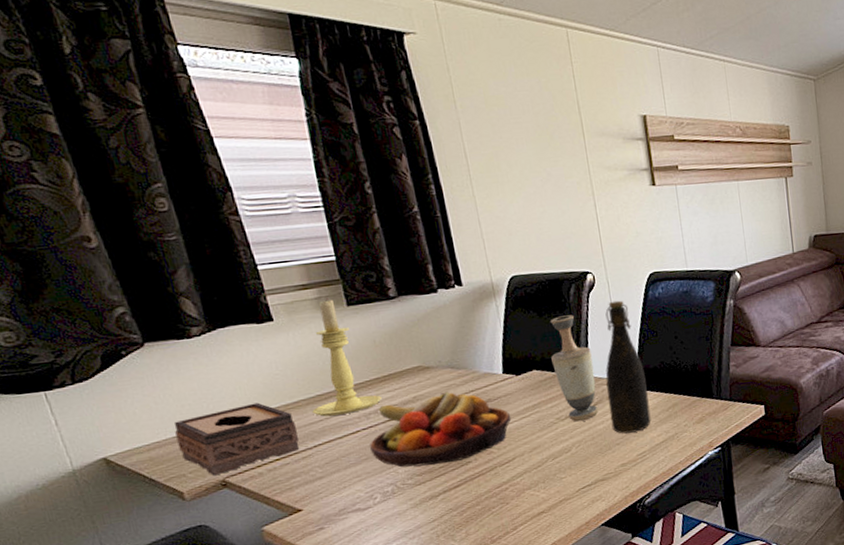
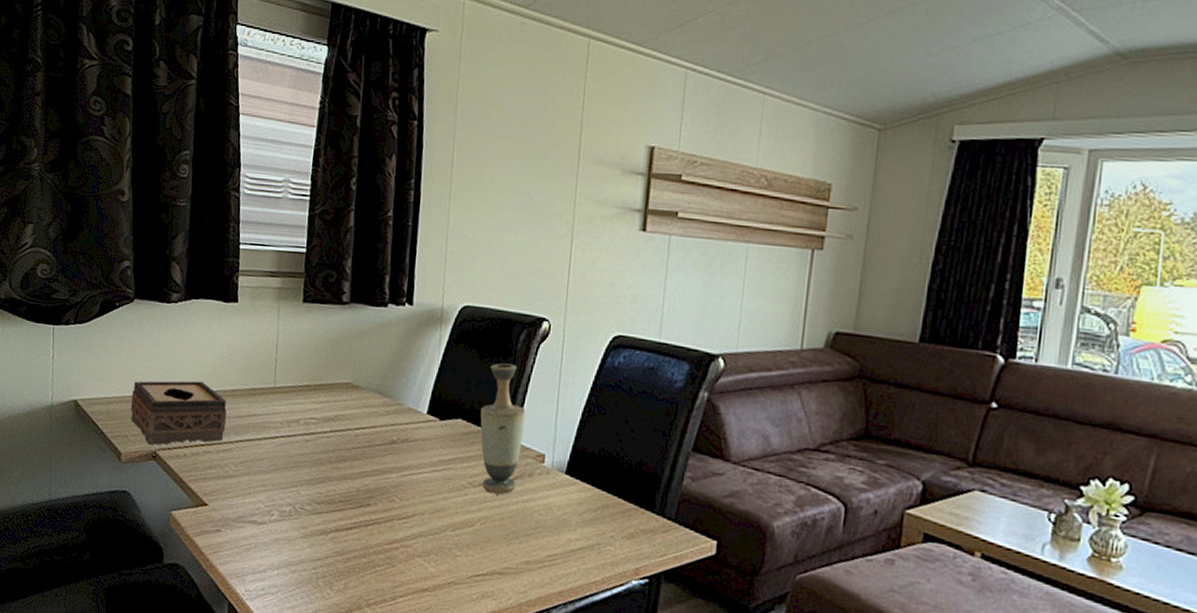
candle holder: present [312,298,382,417] -> none [244,290,307,416]
fruit bowl: present [370,391,511,468] -> none [282,415,423,500]
bottle: present [605,300,651,434] -> none [526,359,580,527]

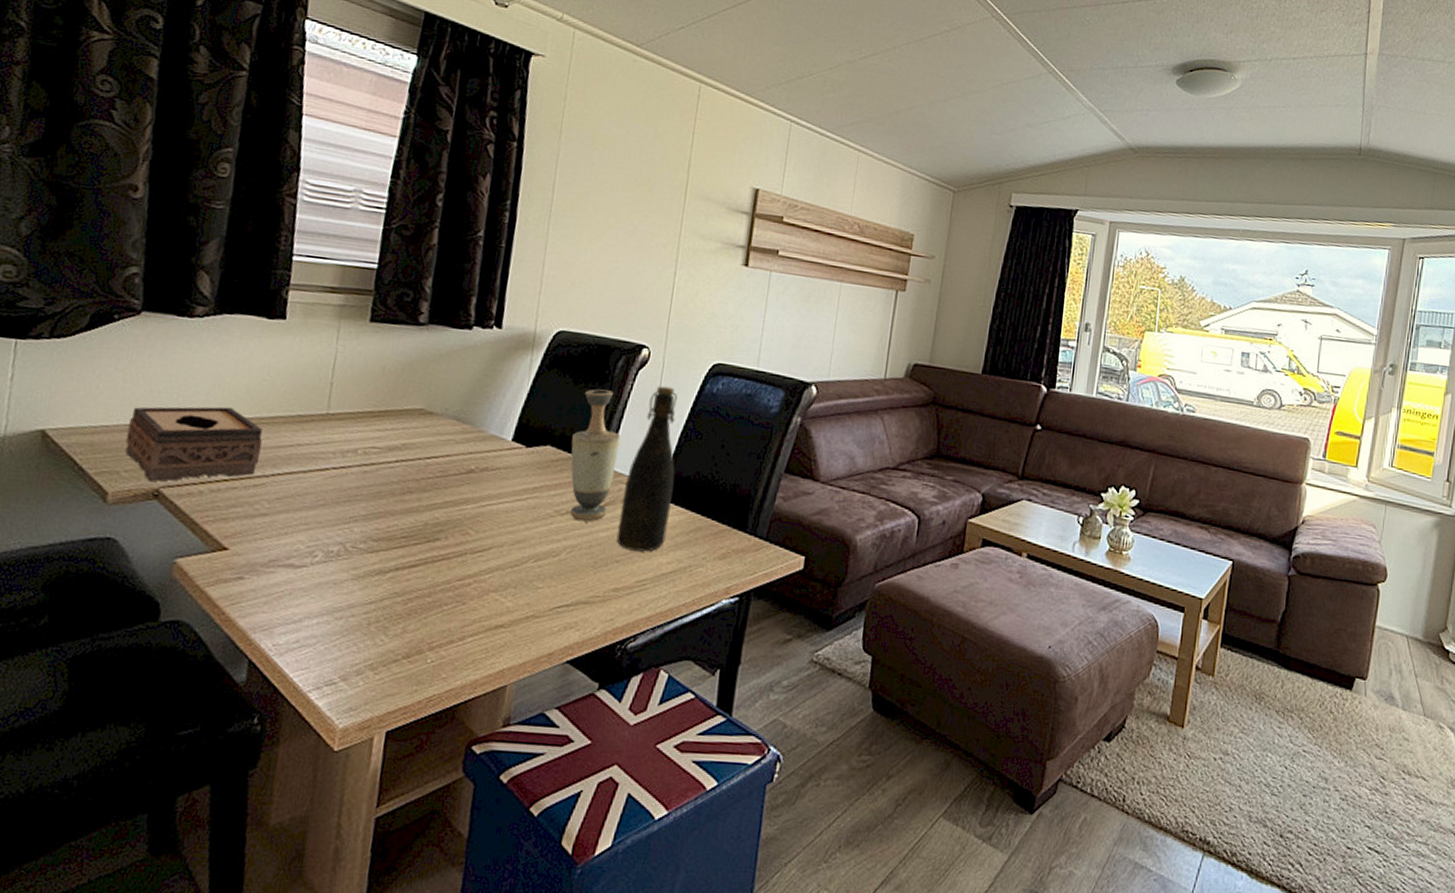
bottle: none [526,359,580,527] -> present [616,386,678,552]

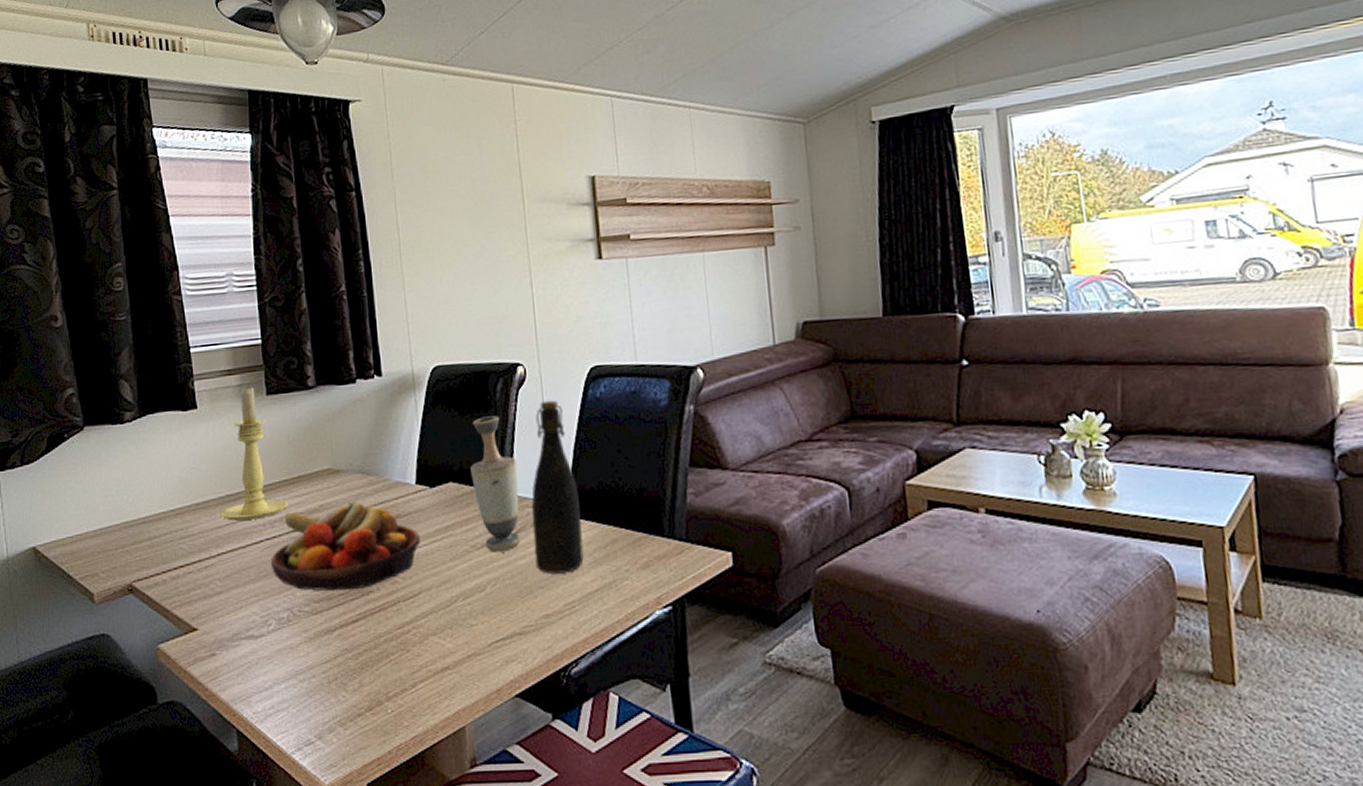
tissue box: present [125,406,263,482] -> none [96,499,204,579]
candle holder: none [285,308,368,446] -> present [220,386,289,521]
fruit bowl: none [331,444,505,535] -> present [271,501,421,592]

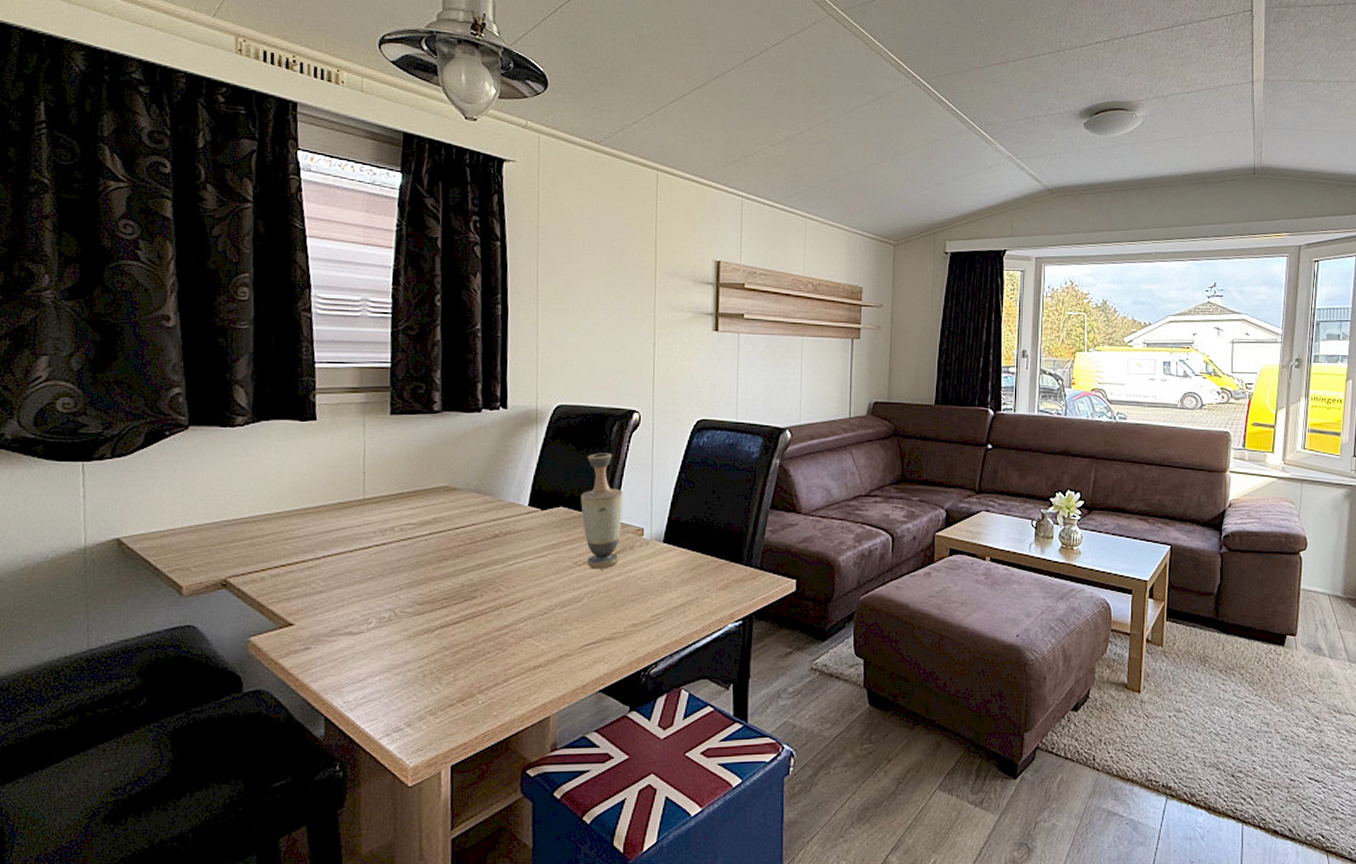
candle holder: present [220,386,289,521] -> none [330,404,402,526]
fruit bowl: present [271,501,421,592] -> none [378,517,528,596]
bottle: present [531,400,584,574] -> none [630,444,675,590]

